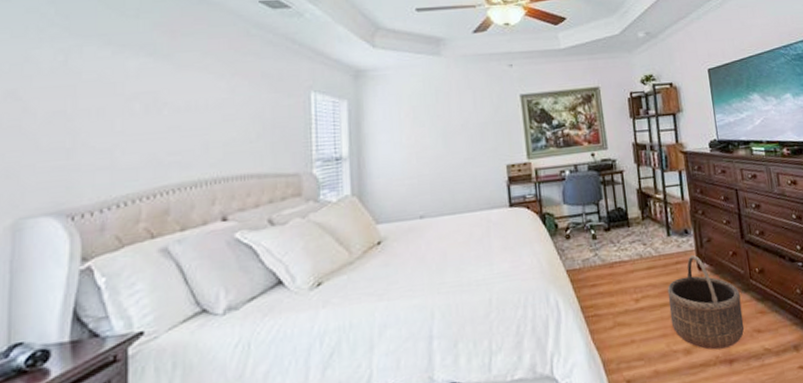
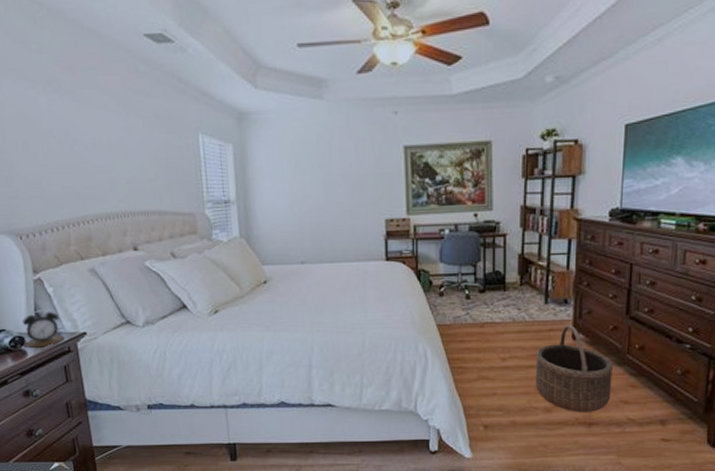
alarm clock: none [46,307,110,365] -> present [22,310,65,348]

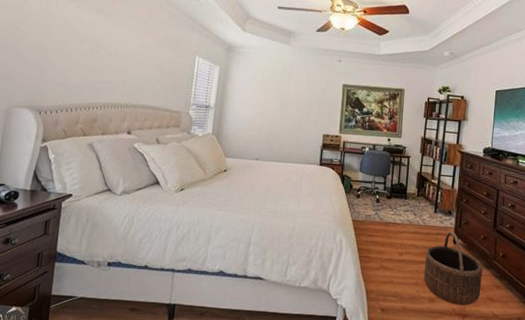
alarm clock: present [22,310,65,348] -> none [16,171,53,203]

